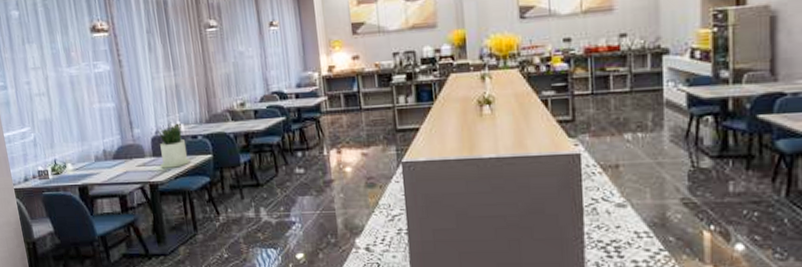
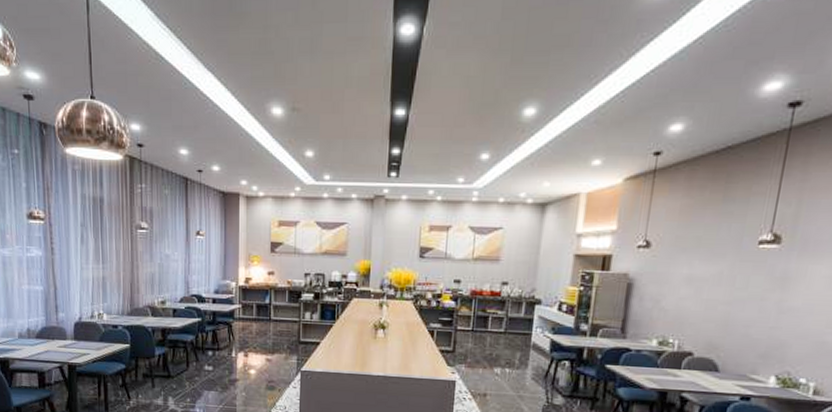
planter: present [157,124,190,168] -> none [80,313,109,353]

